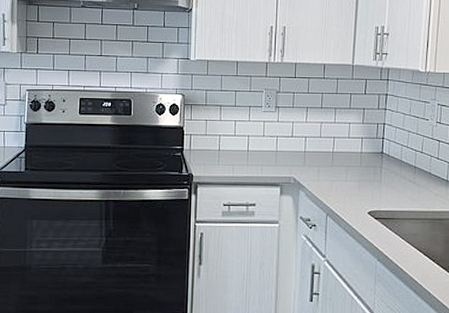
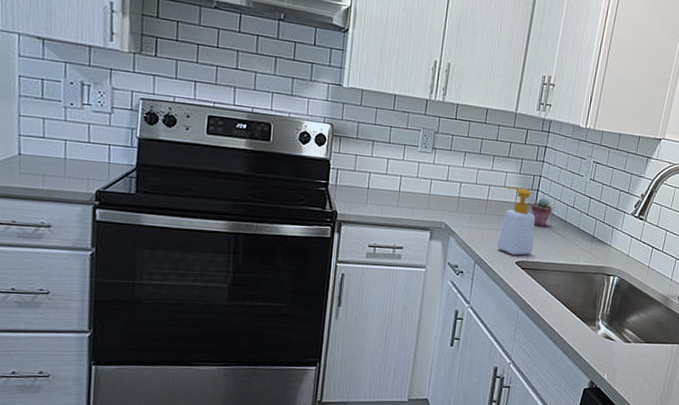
soap bottle: none [347,137,384,205] -> present [497,187,536,255]
potted succulent: none [377,145,401,175] -> present [530,198,553,227]

